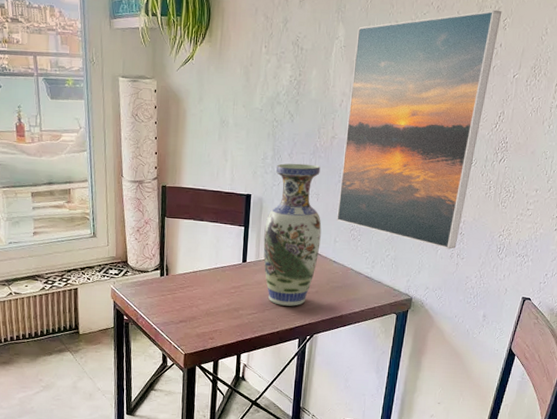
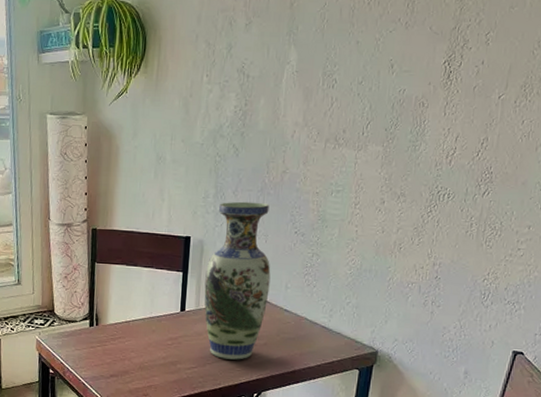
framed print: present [337,9,502,249] -> none [288,23,484,296]

